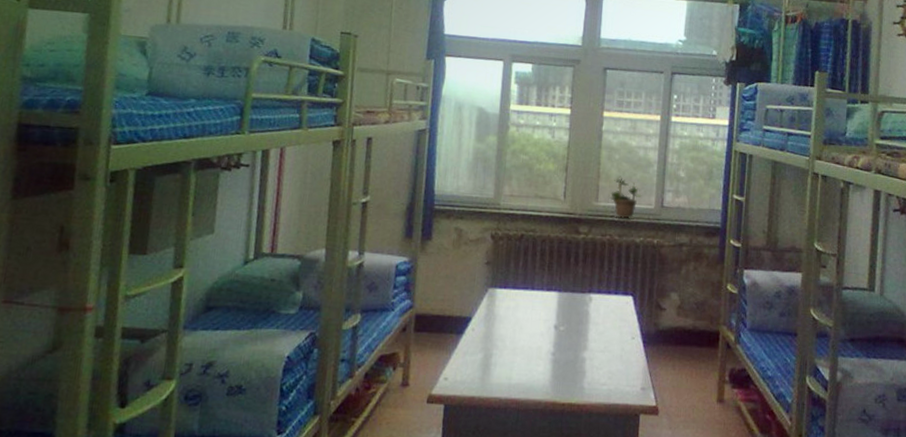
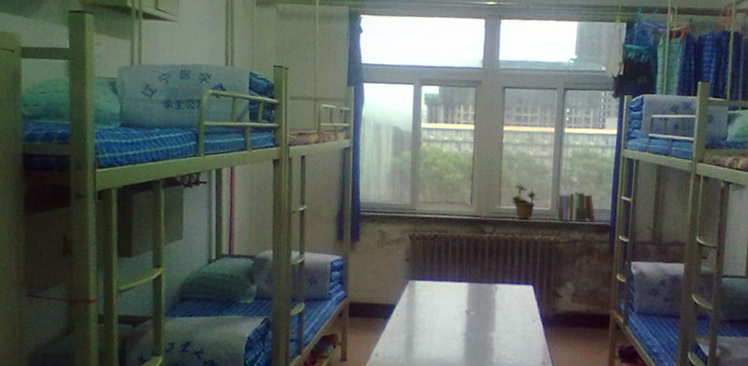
books: none [662,188,705,224] -> present [558,191,596,222]

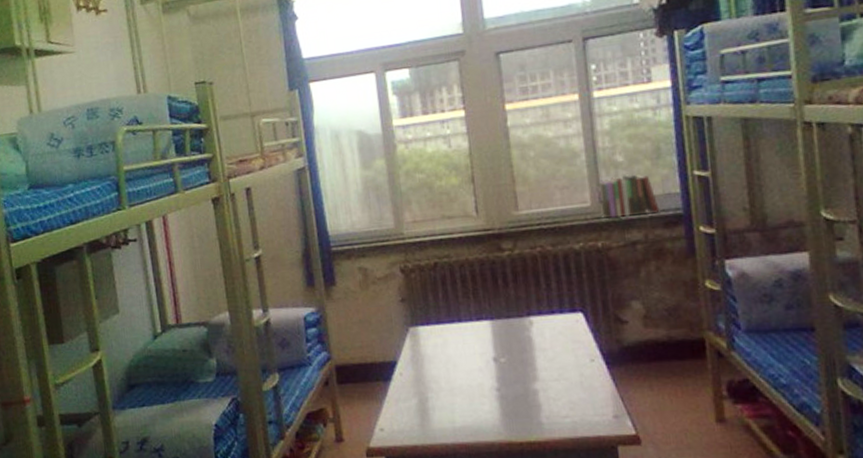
potted plant: present [510,182,539,219] -> none [531,175,572,225]

